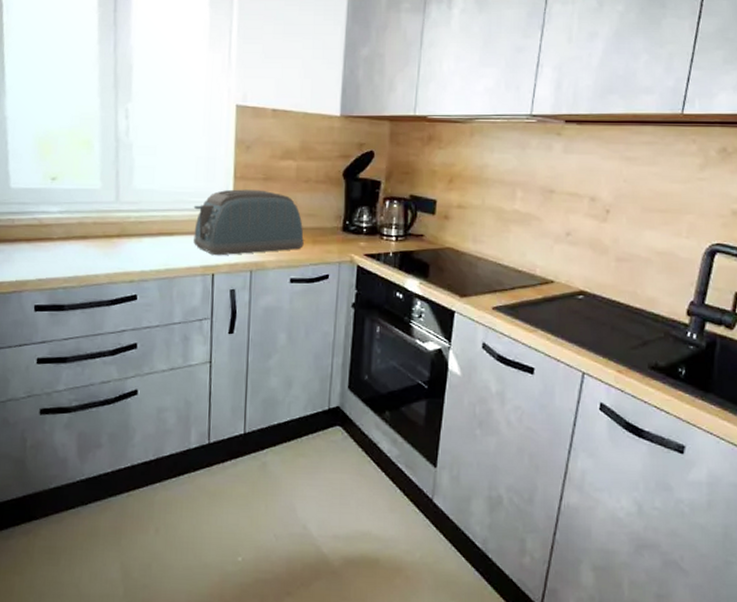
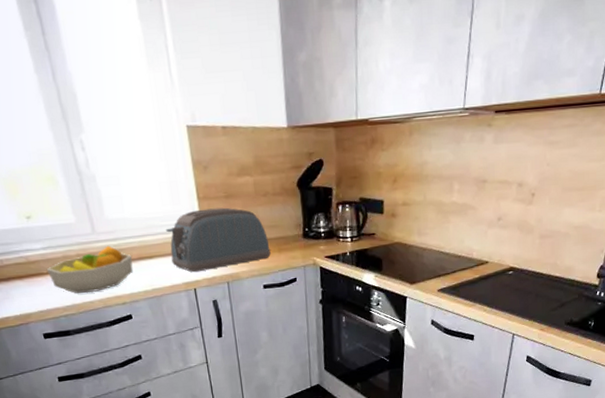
fruit bowl: none [57,216,152,266] -> present [46,245,134,293]

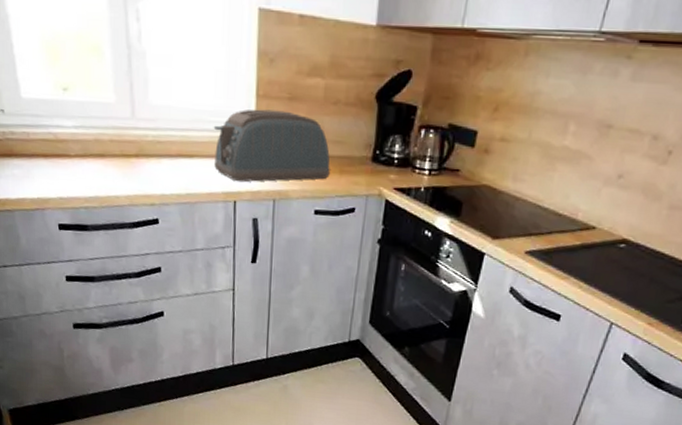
fruit bowl: present [46,245,134,293] -> none [74,135,171,187]

